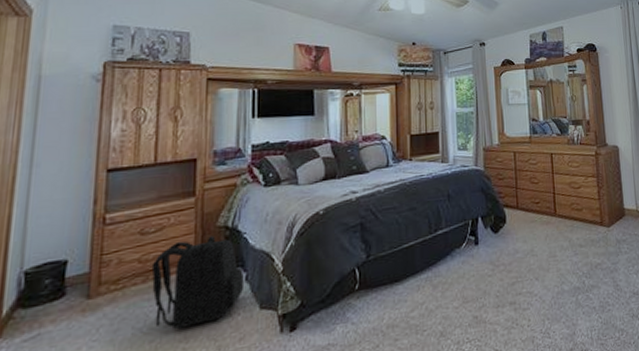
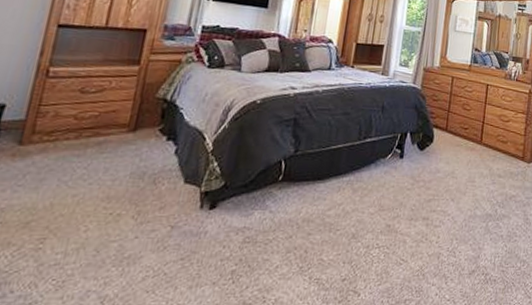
backpack: present [151,236,245,329] -> none [80,105,175,188]

